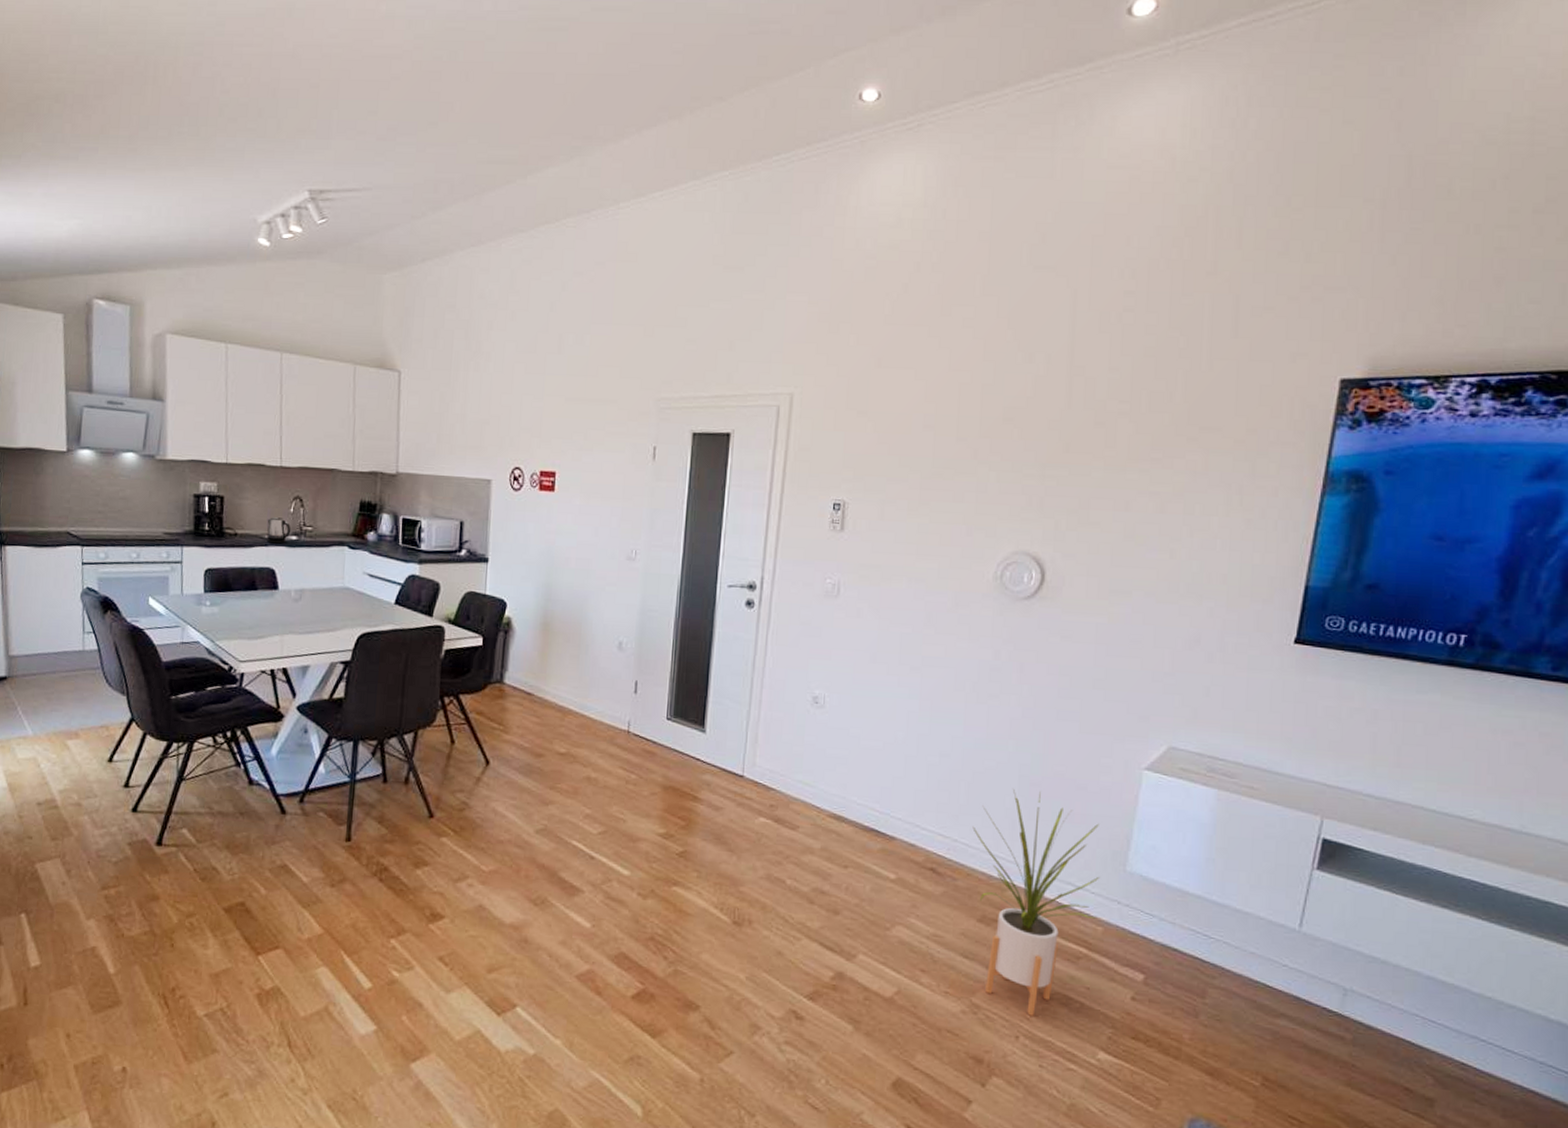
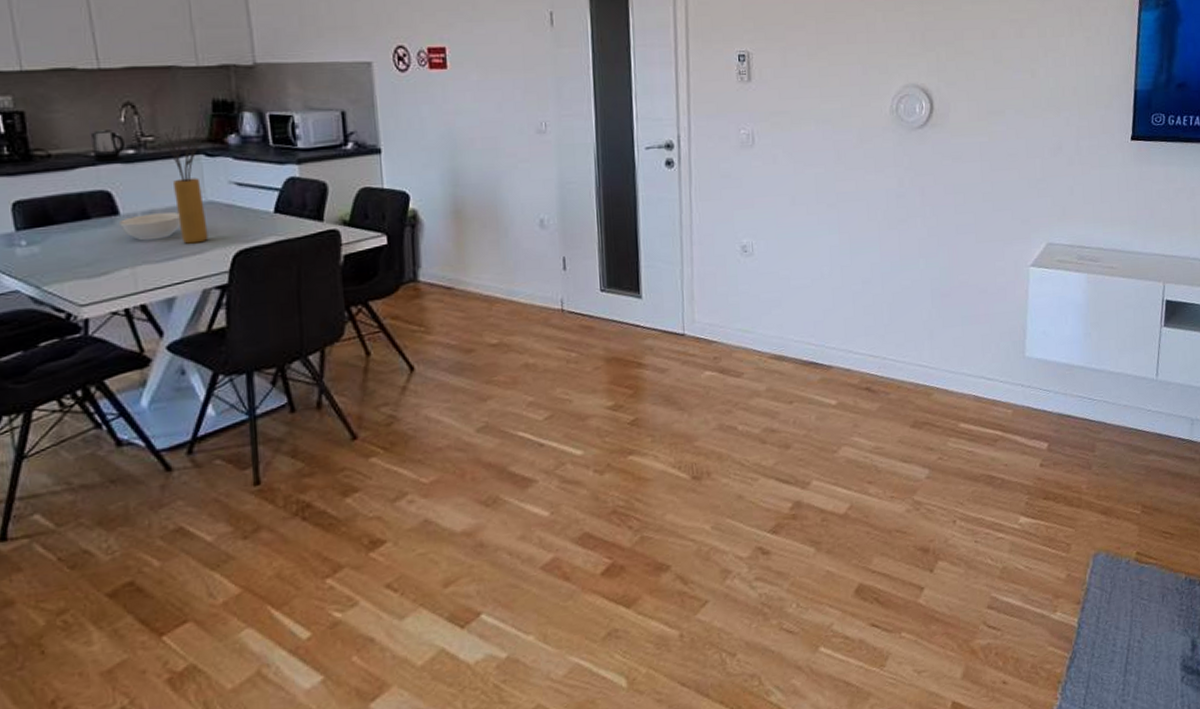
bowl: none [276,592,323,615] -> present [118,212,182,241]
vase: none [319,516,352,622] -> present [164,119,209,244]
house plant: present [972,790,1099,1016] -> none [897,301,1006,501]

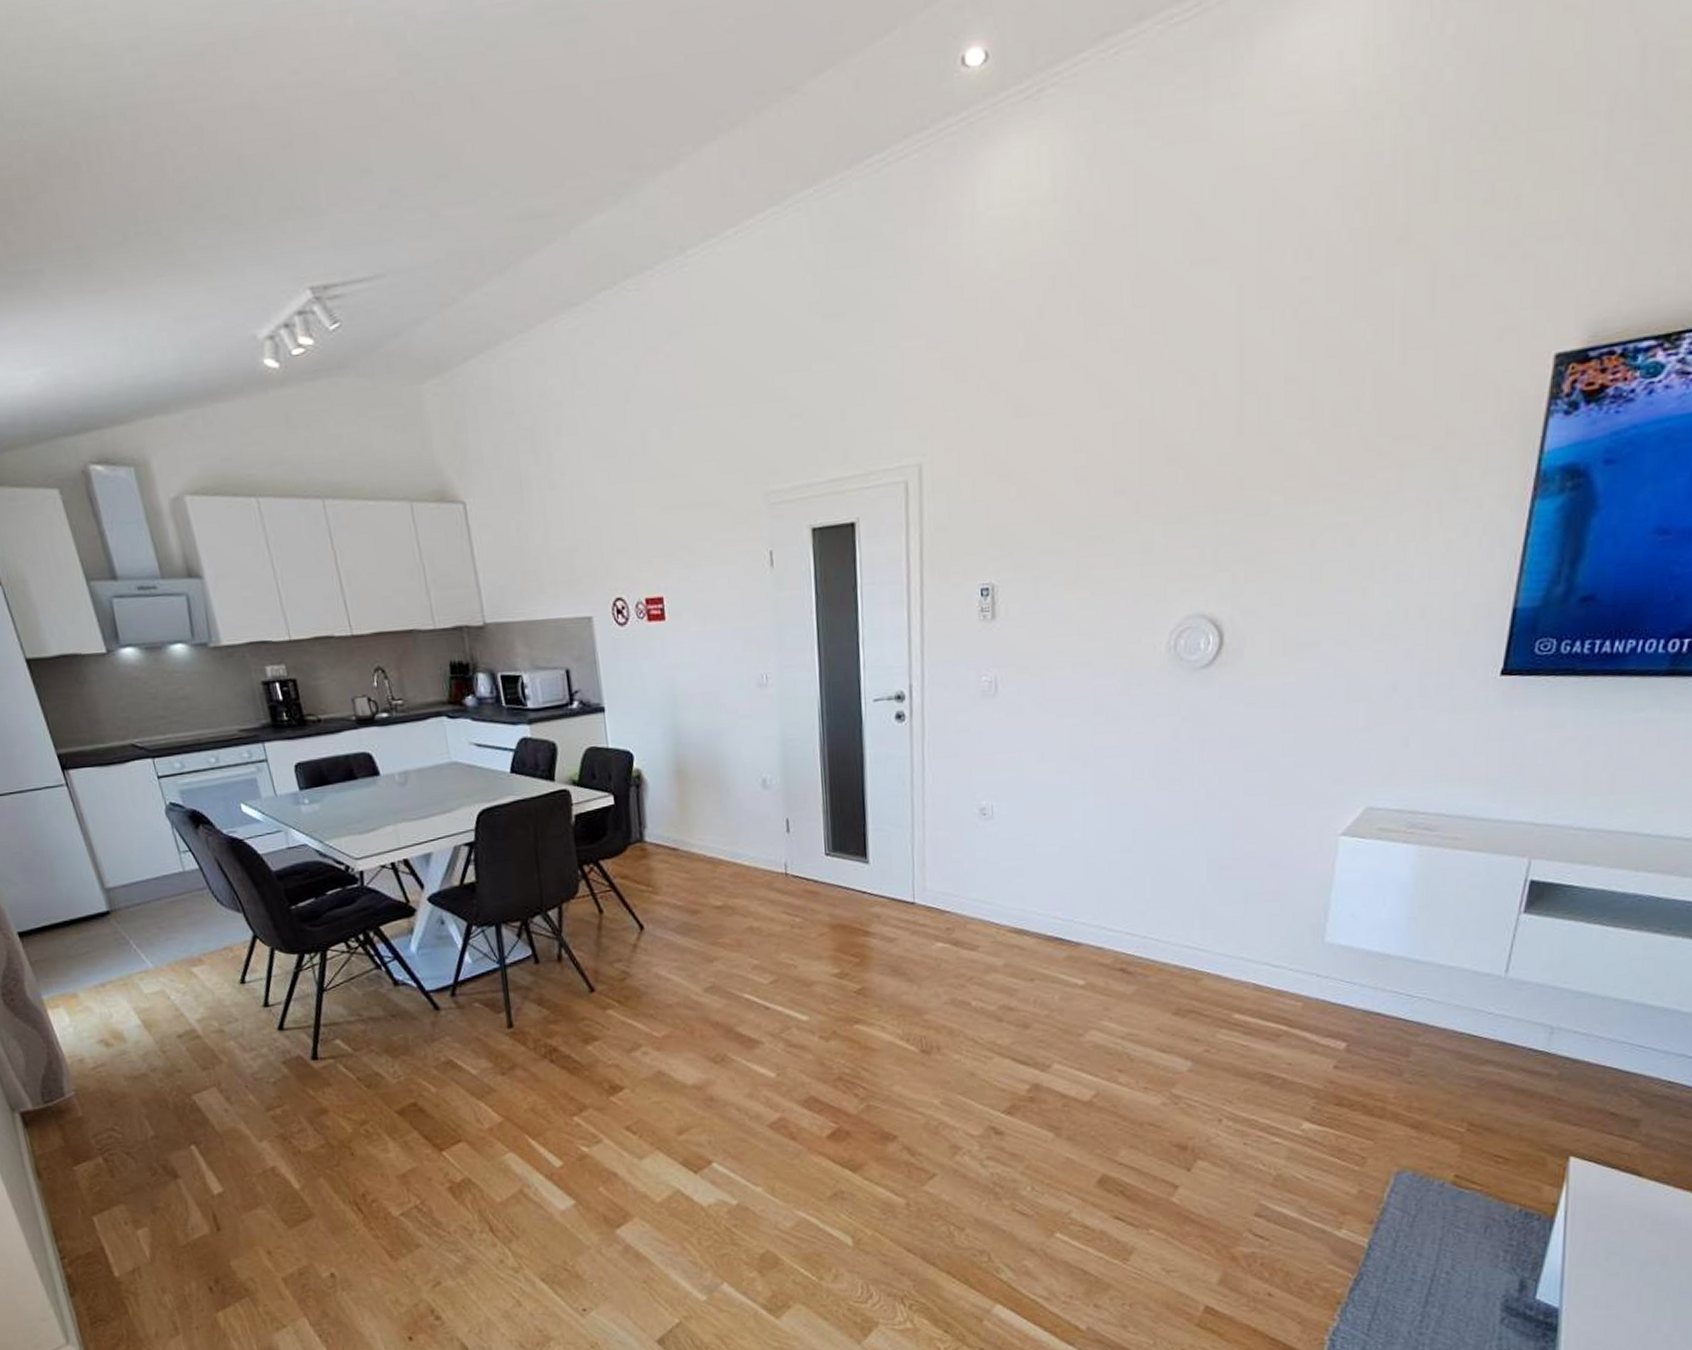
bowl: present [118,212,182,241] -> none [379,773,432,800]
vase: present [164,119,209,244] -> none [411,682,455,803]

